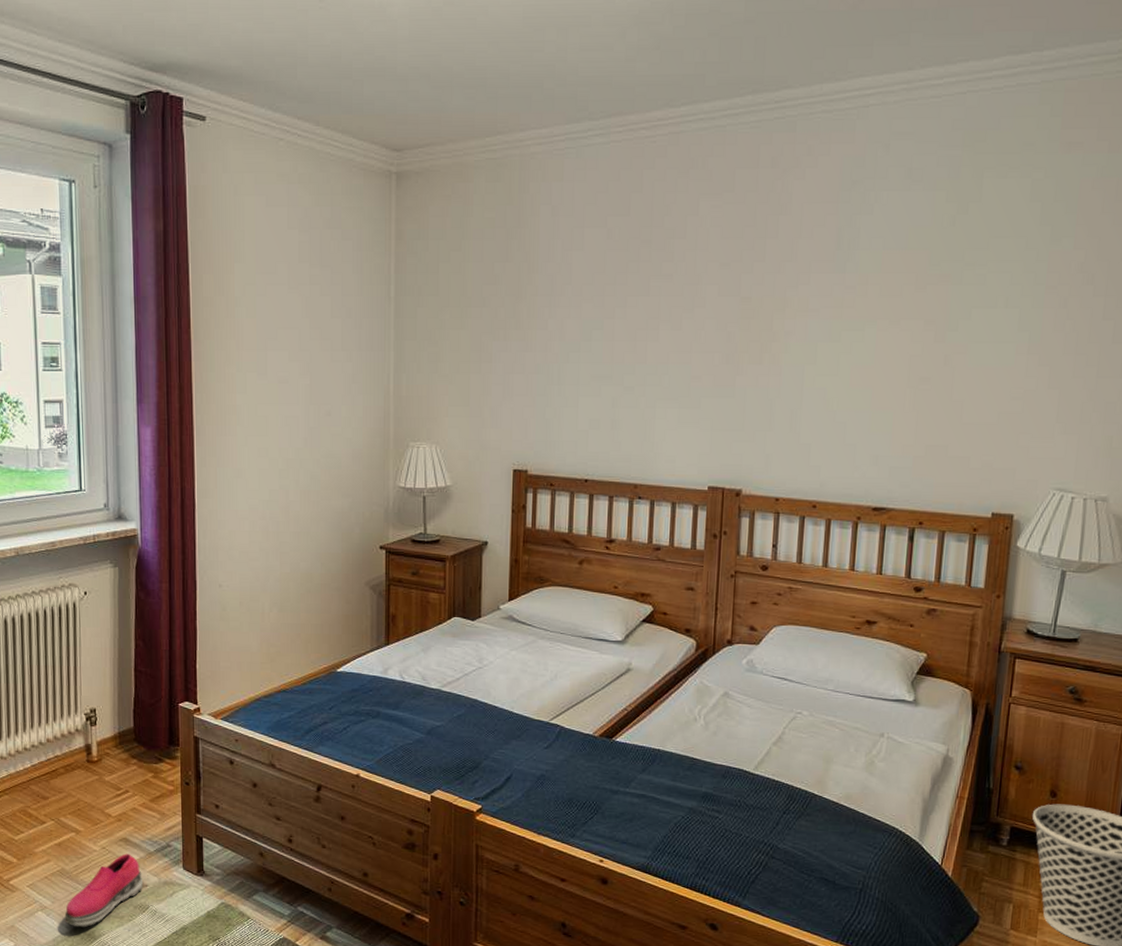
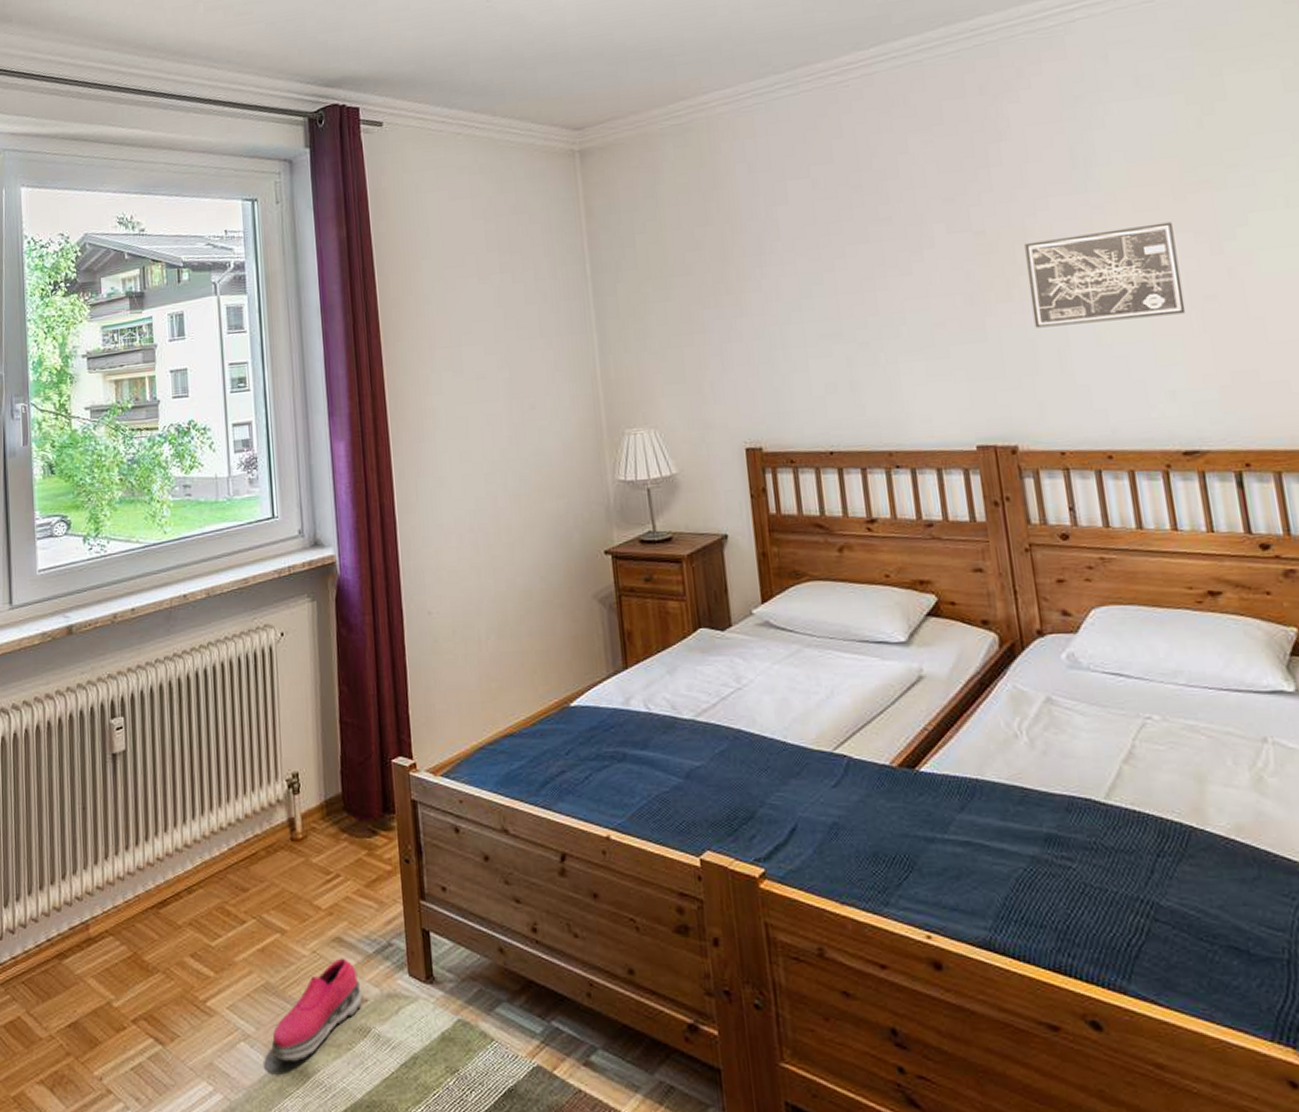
wall art: none [776,308,909,391] -> present [1024,222,1186,328]

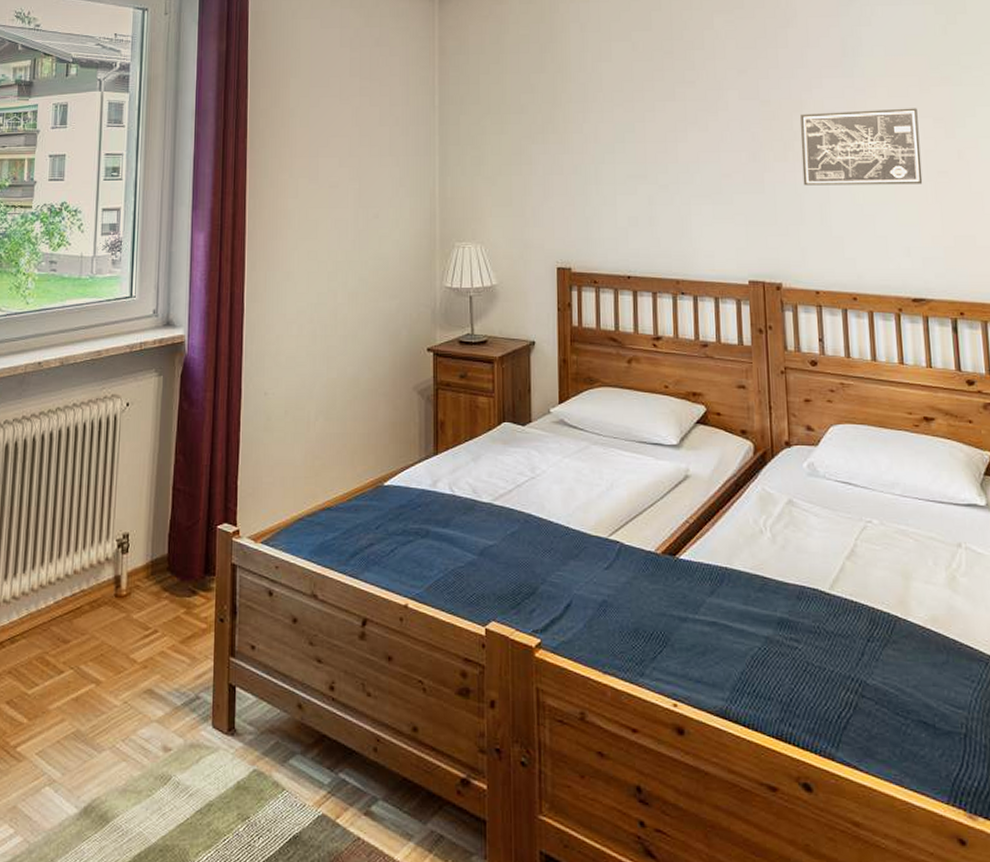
shoe: present [271,958,363,1062] -> none [74,709,167,807]

